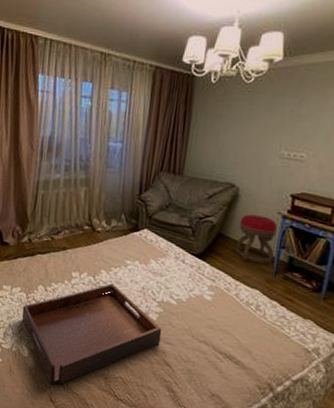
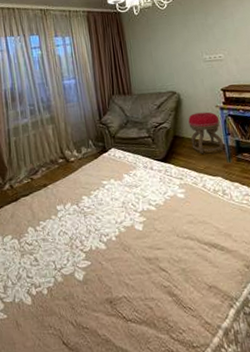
serving tray: present [22,283,162,385] -> none [17,206,151,326]

